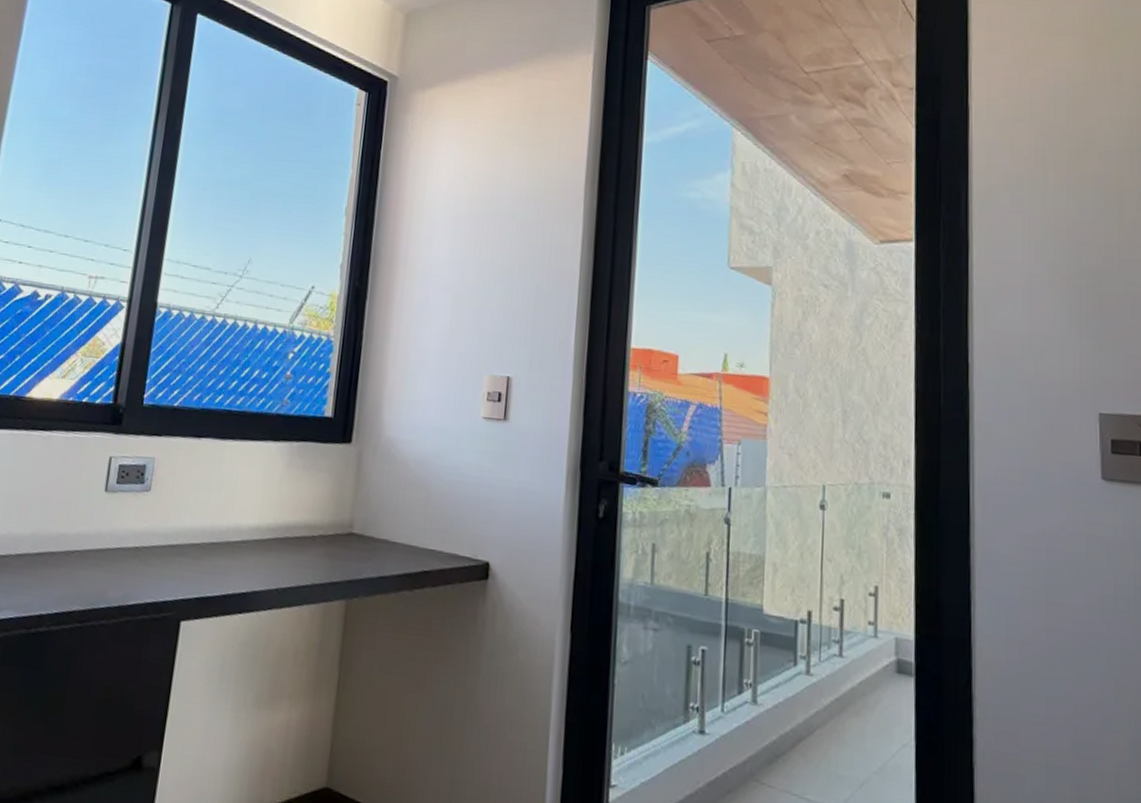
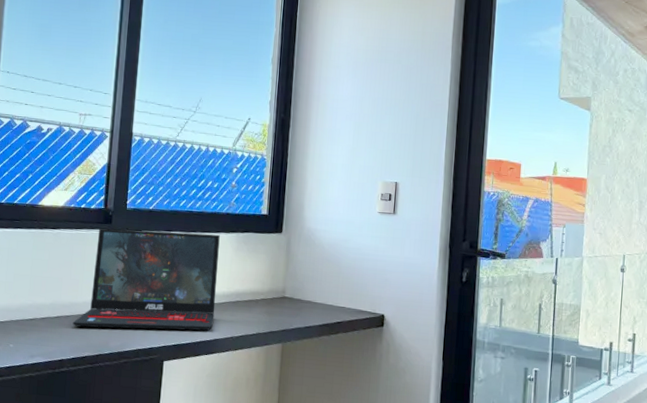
laptop: none [58,430,267,580] -> present [72,228,220,331]

